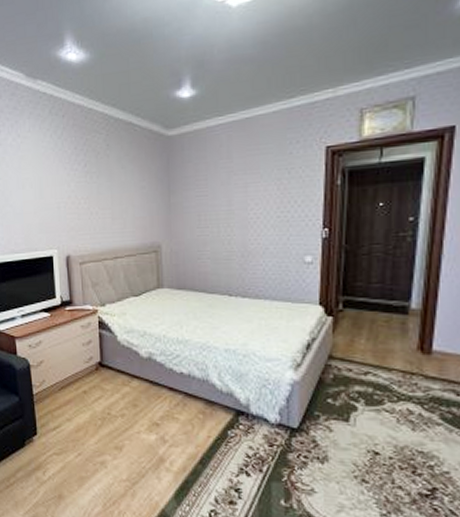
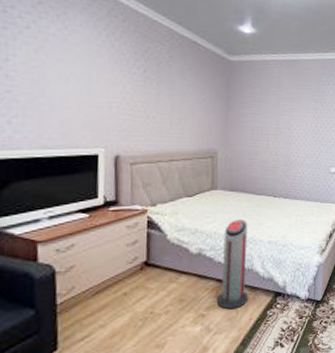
air purifier: none [170,322,205,423] -> present [216,219,249,310]

